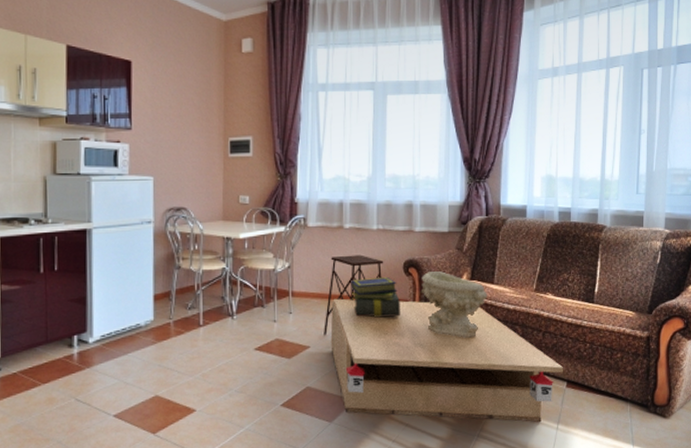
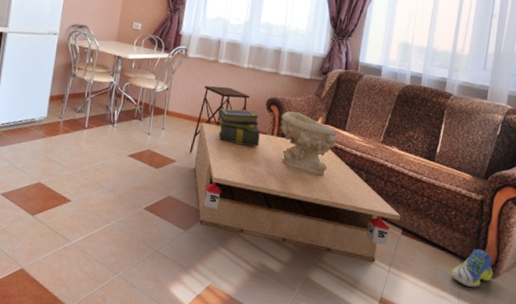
sneaker: none [622,389,667,431] -> present [451,248,493,287]

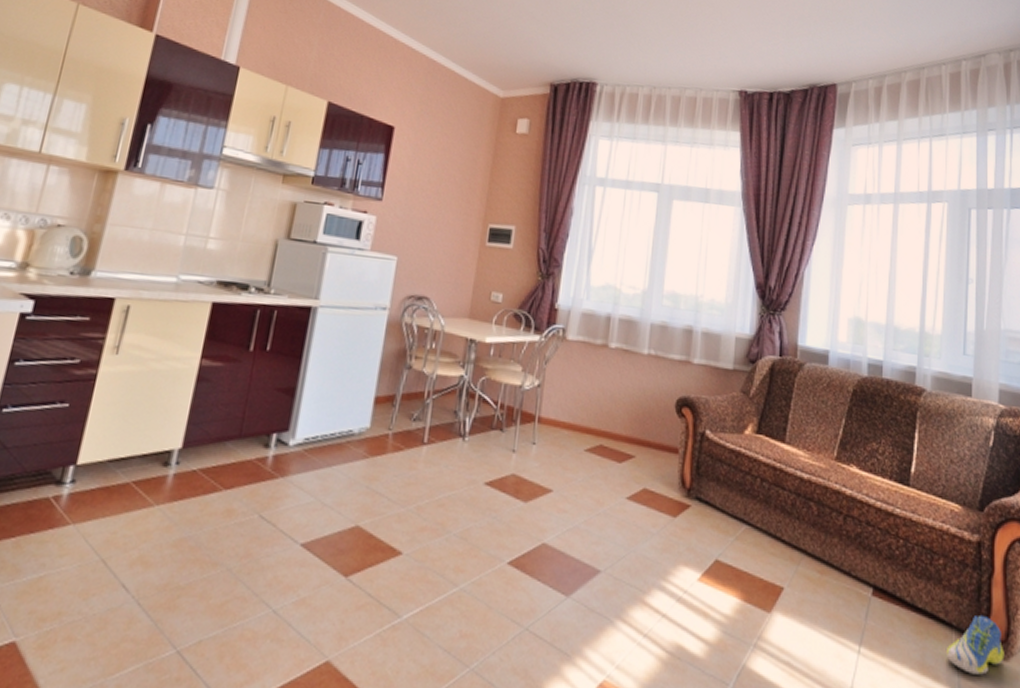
side table: present [190,86,250,153] -> none [571,380,653,478]
coffee table: present [194,122,401,262] -> none [577,433,870,638]
stack of books: present [218,108,260,147] -> none [610,412,668,468]
decorative bowl: present [279,111,339,176] -> none [694,416,777,509]

